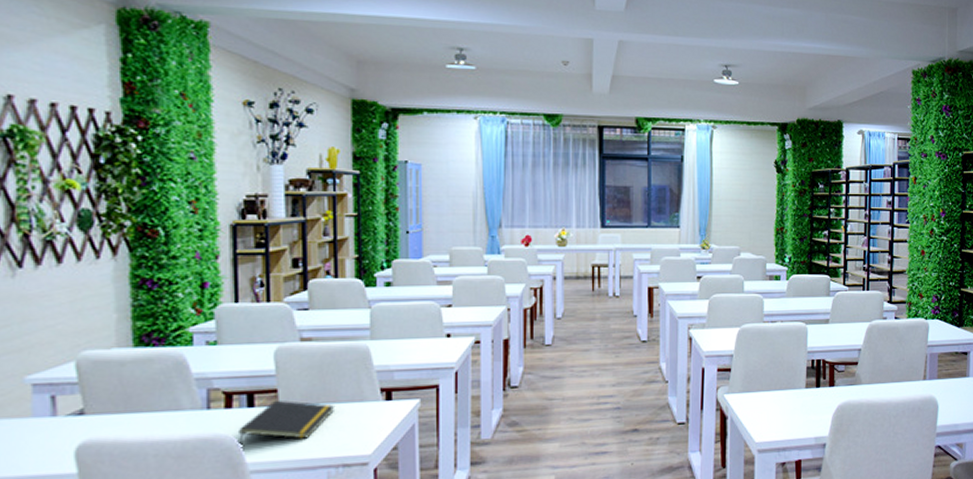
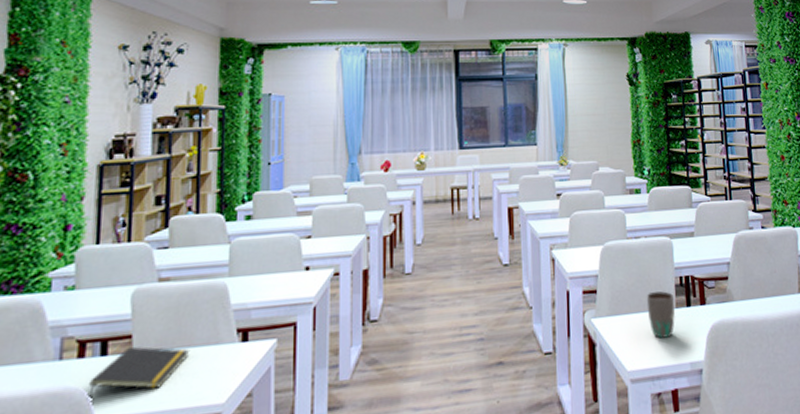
mug: none [778,372,805,415] -> present [646,291,676,338]

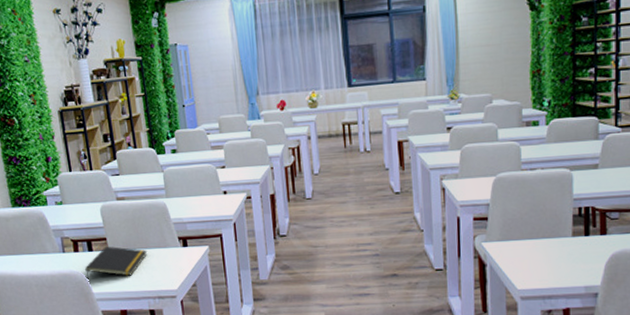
mug: present [646,291,676,338] -> none [540,220,572,263]

